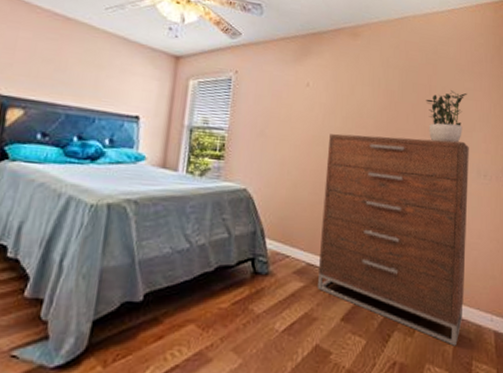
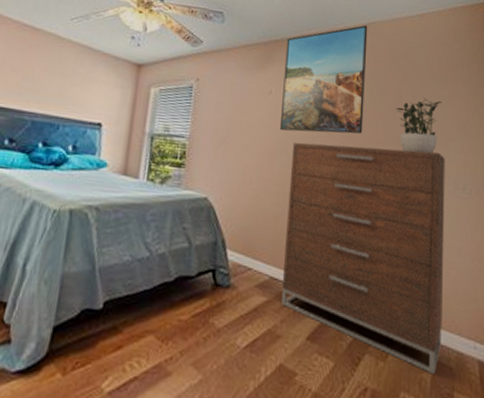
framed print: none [316,19,401,125] -> present [279,25,368,134]

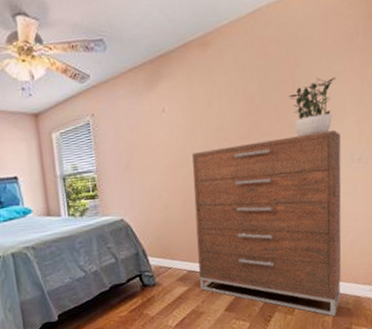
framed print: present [279,25,368,134] -> none [171,13,258,145]

